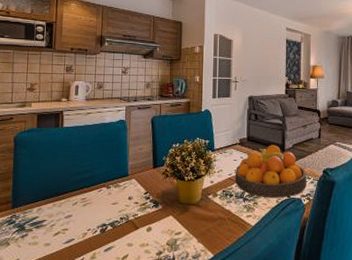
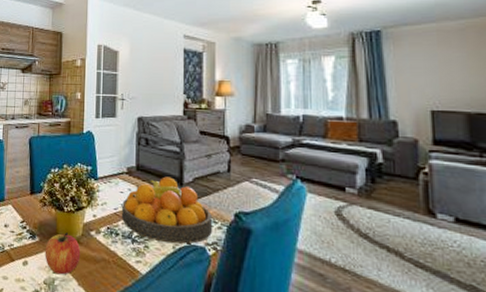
apple: none [167,199,200,235] -> present [45,232,81,275]

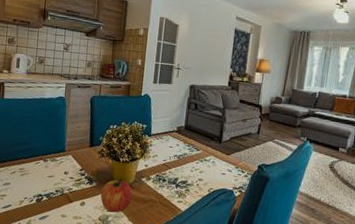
fruit bowl: present [122,176,213,244] -> none [169,135,242,188]

